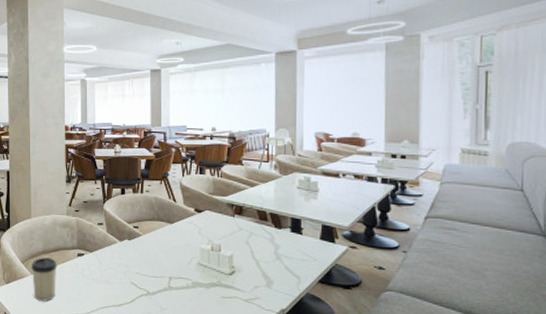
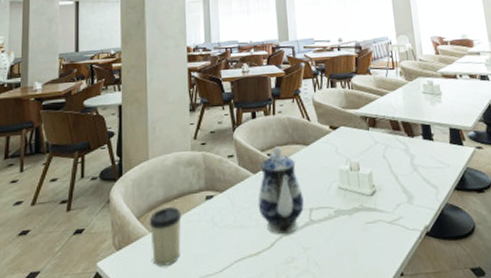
teapot: none [122,221,164,295] -> present [258,146,304,235]

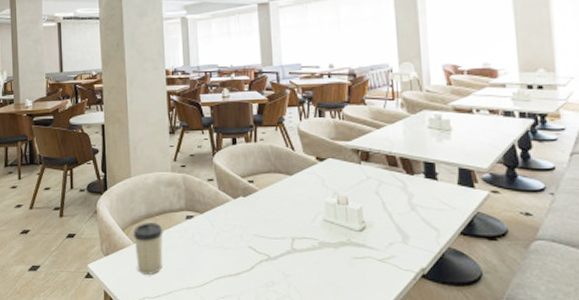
teapot: present [258,146,304,235] -> none [238,174,286,260]

